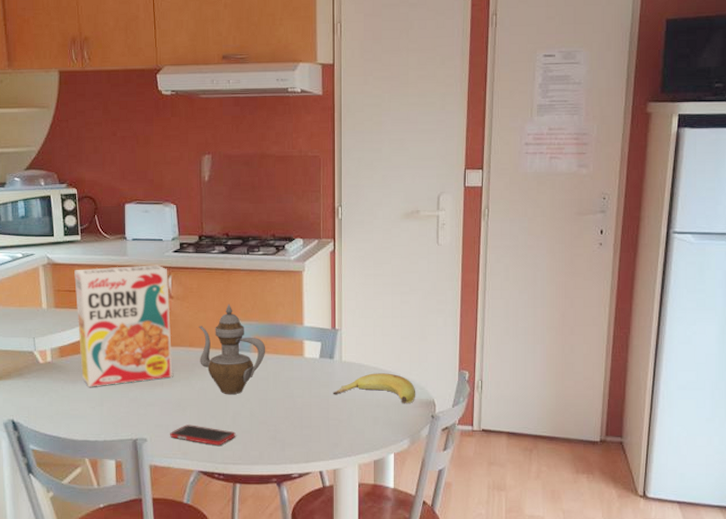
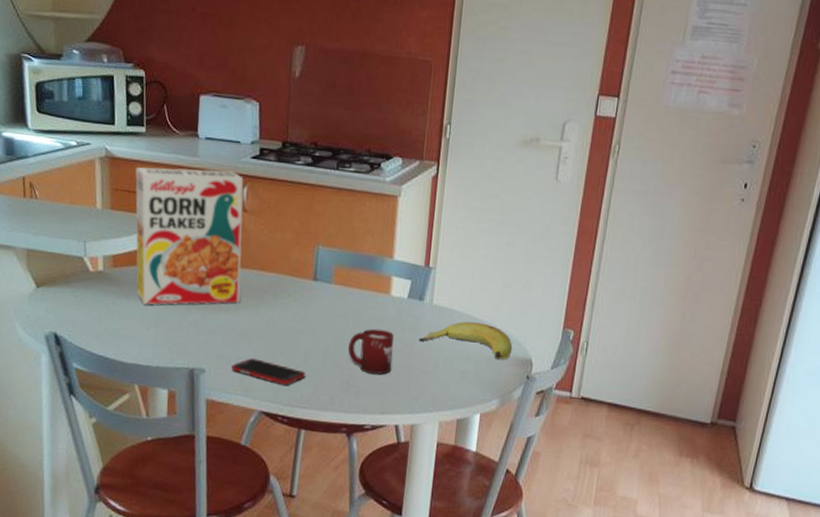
teapot: present [199,304,266,394] -> none [272,225,349,330]
cup: none [272,387,311,427] -> present [348,328,394,375]

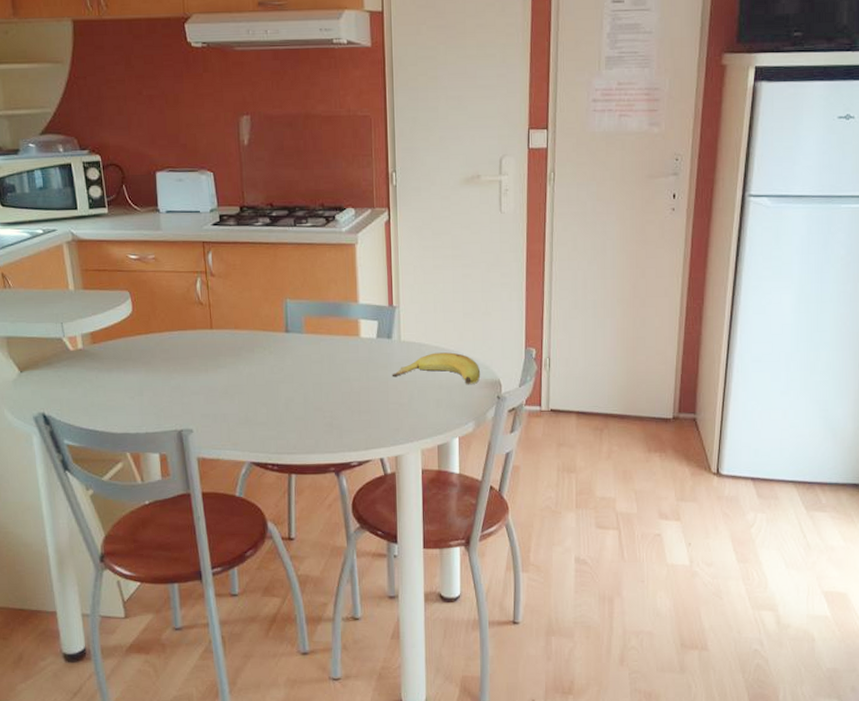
cereal box: present [135,167,244,305] -> none [103,239,218,376]
cell phone: present [231,358,306,385] -> none [218,413,289,435]
cup: present [348,328,394,375] -> none [327,370,370,413]

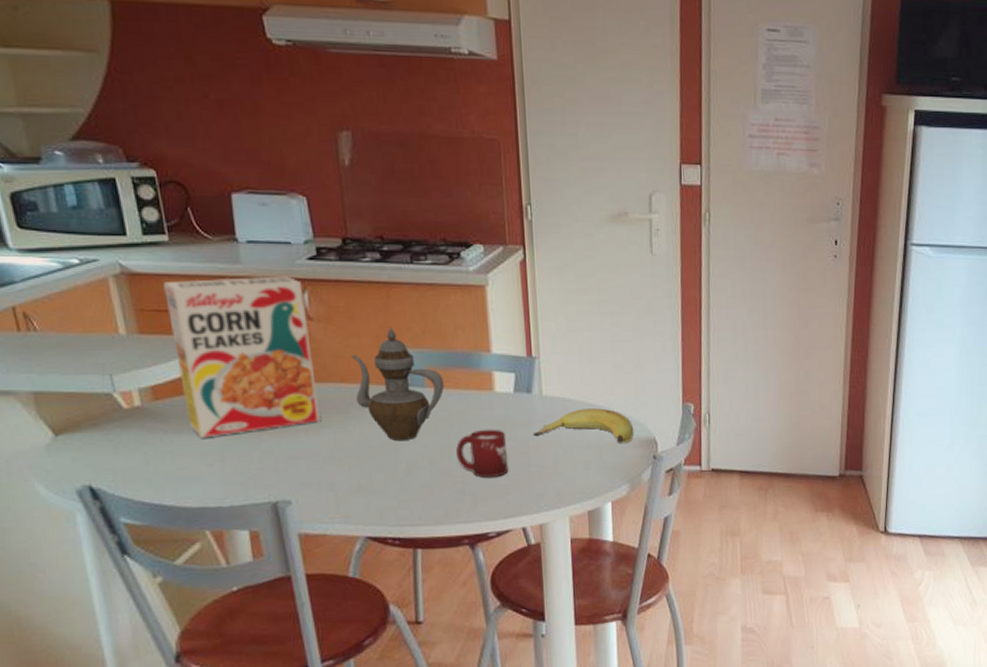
cereal box: none [103,239,218,376] -> present [163,276,321,438]
teapot: none [244,281,319,379] -> present [351,326,445,440]
cup: none [327,370,370,413] -> present [456,429,509,478]

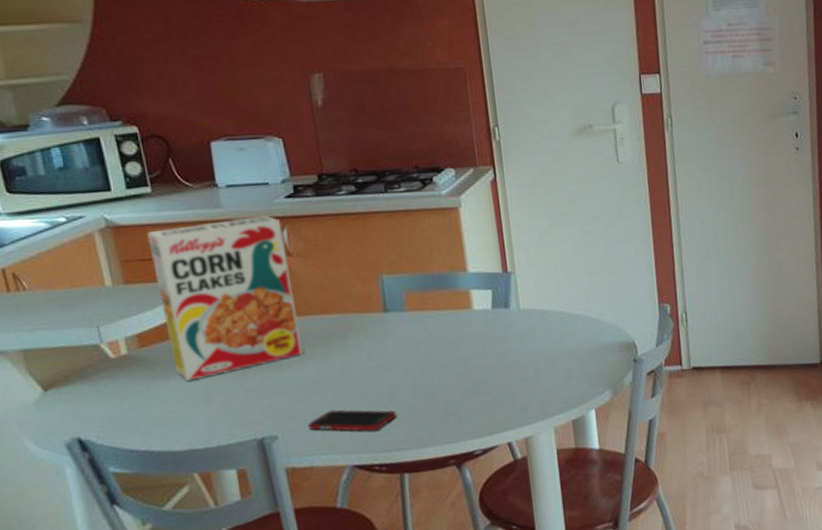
cell phone: none [323,480,412,505] -> present [308,409,397,431]
teapot: present [351,326,445,440] -> none [331,255,424,367]
cup: present [456,429,509,478] -> none [438,346,491,396]
banana: present [533,408,633,443] -> none [513,316,612,350]

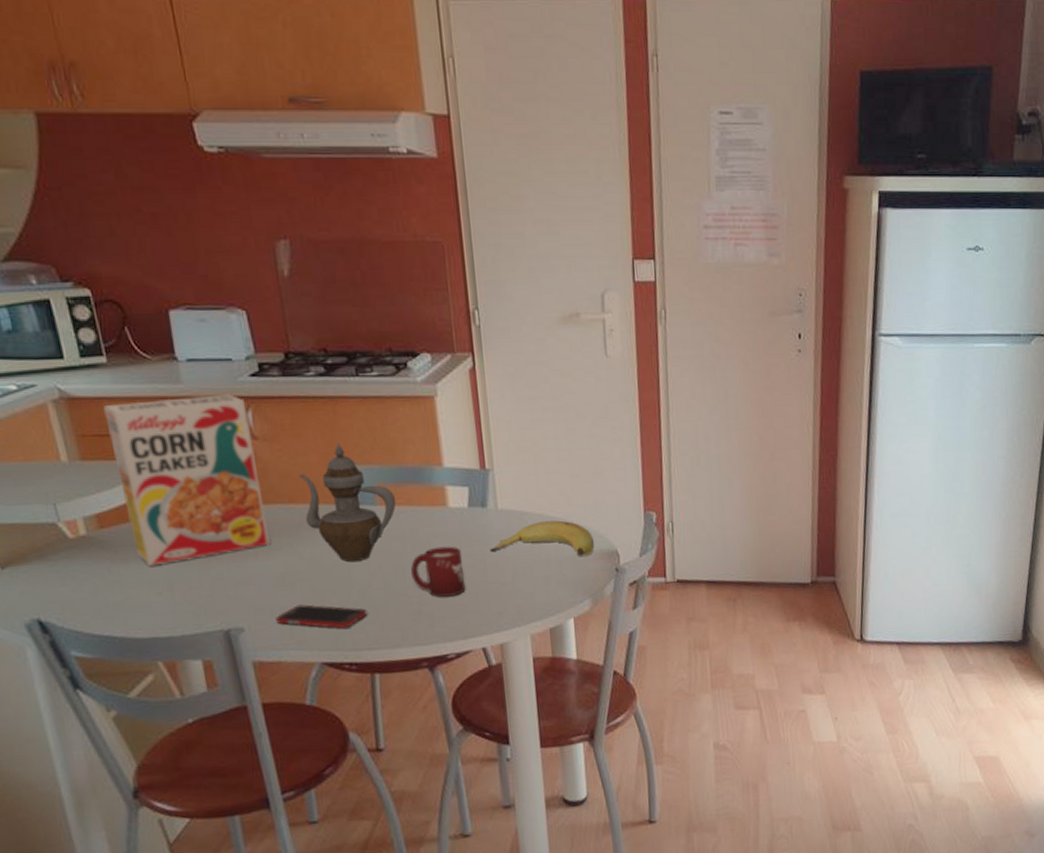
teapot: none [331,255,424,367] -> present [299,443,397,562]
cup: none [438,346,491,396] -> present [411,546,466,597]
banana: none [513,316,612,350] -> present [489,520,594,556]

